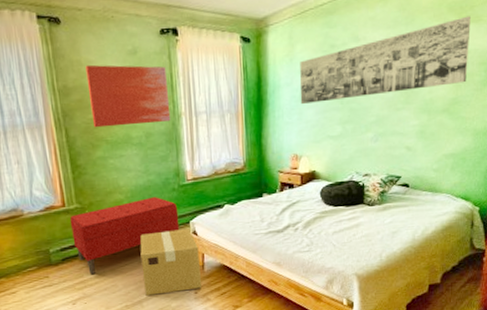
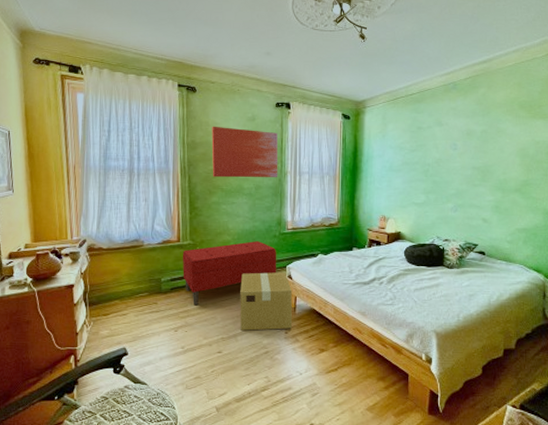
wall art: present [300,16,471,105] -> none [390,113,539,174]

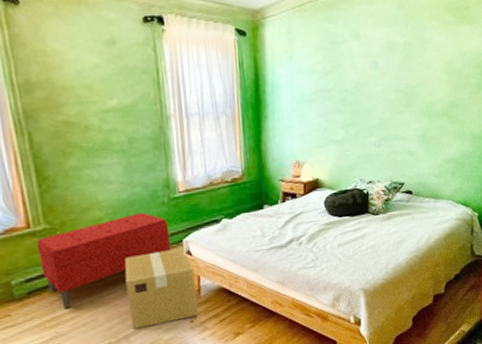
wall art: present [211,126,278,178] -> none [52,55,158,132]

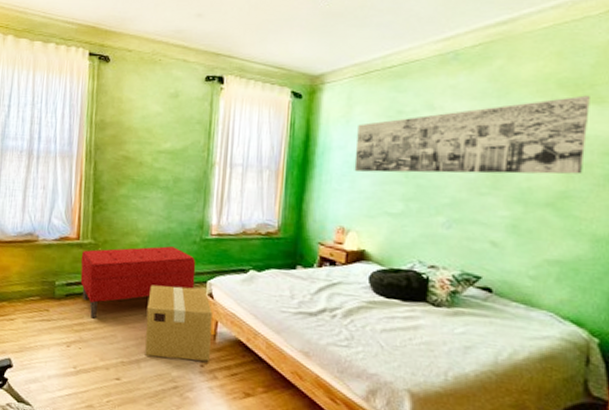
wall art: none [300,17,466,107] -> present [354,95,590,175]

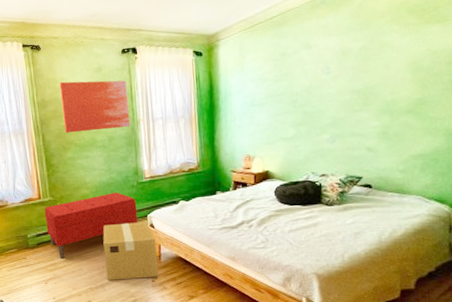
wall art: none [122,103,206,169] -> present [59,80,131,133]
wall art: present [354,95,590,175] -> none [251,17,436,110]

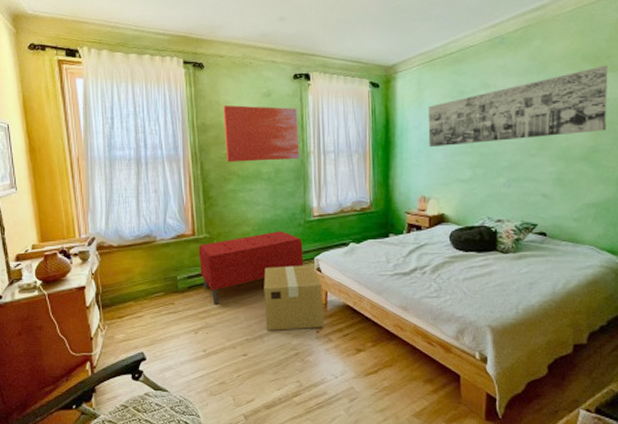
wall art: none [251,17,436,110] -> present [428,65,608,148]

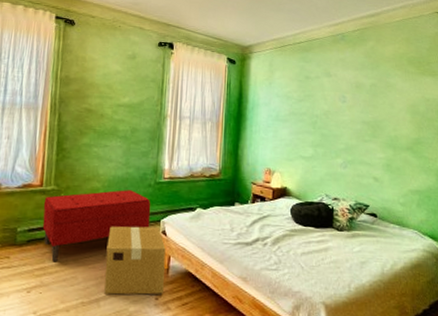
wall art: present [223,105,300,163] -> none [85,61,159,121]
wall art: present [428,65,608,148] -> none [276,70,429,126]

